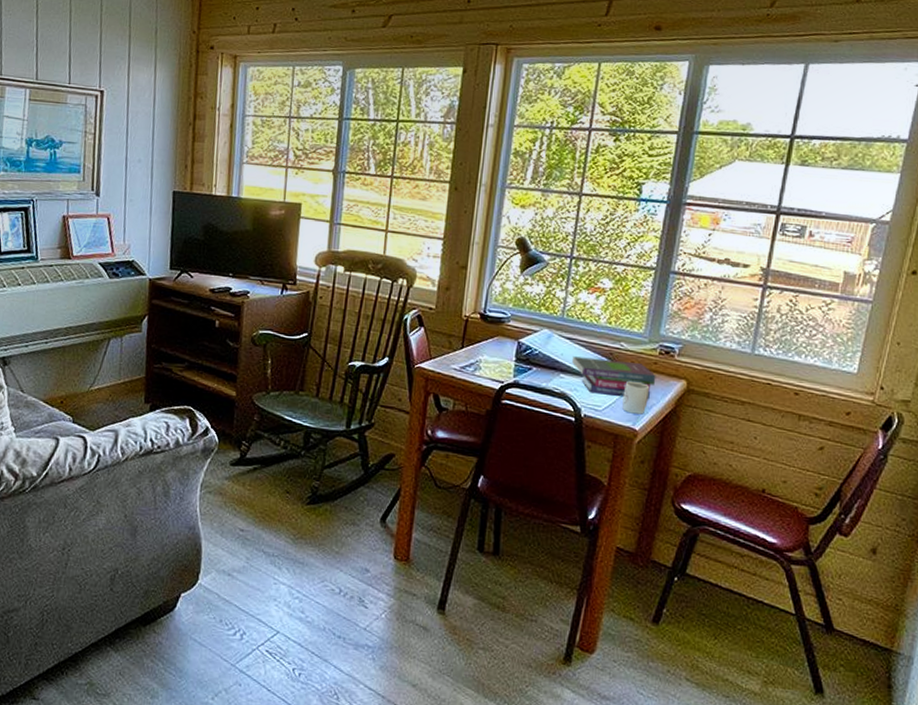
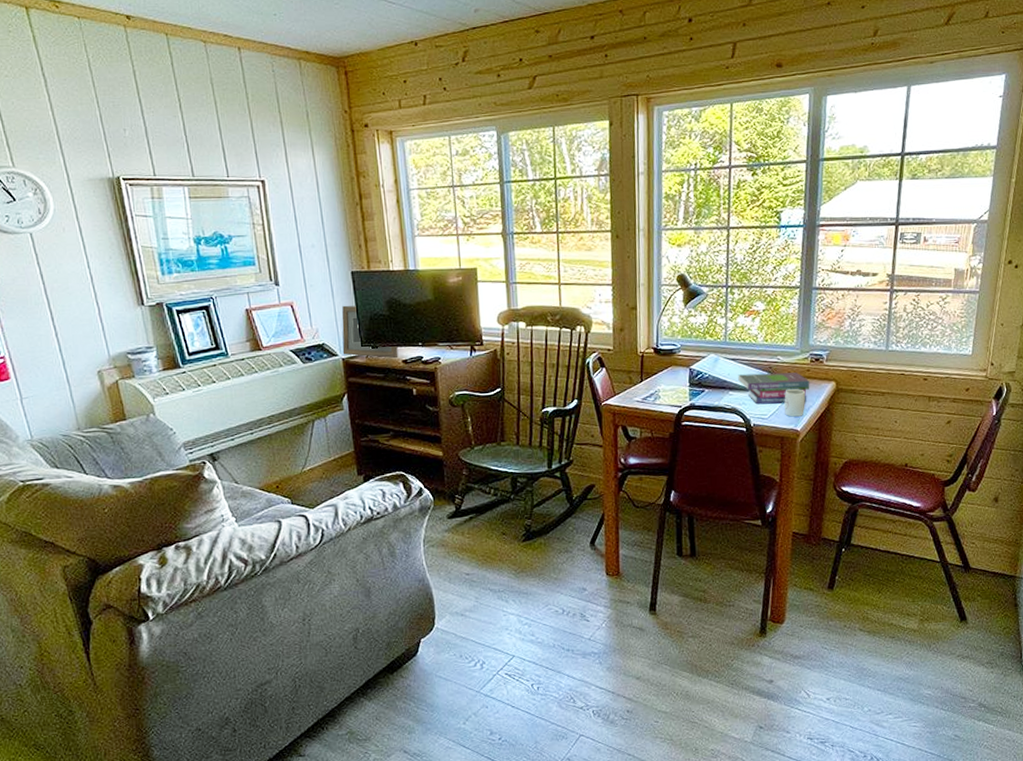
picture frame: none [150,224,208,285] -> present [341,305,399,358]

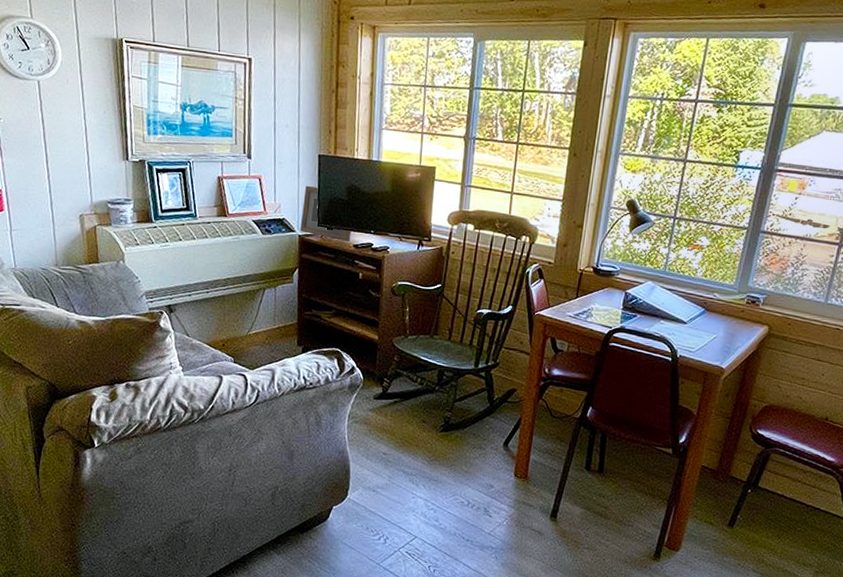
books: present [738,372,810,405] -> none [671,305,743,343]
mug: present [784,388,806,417] -> none [712,326,737,355]

